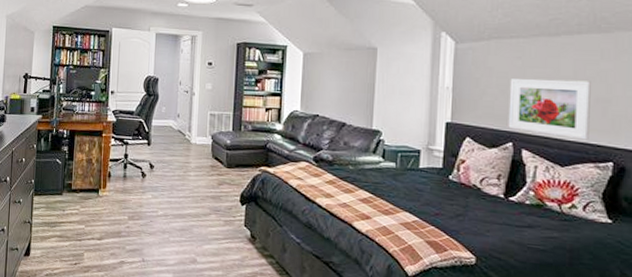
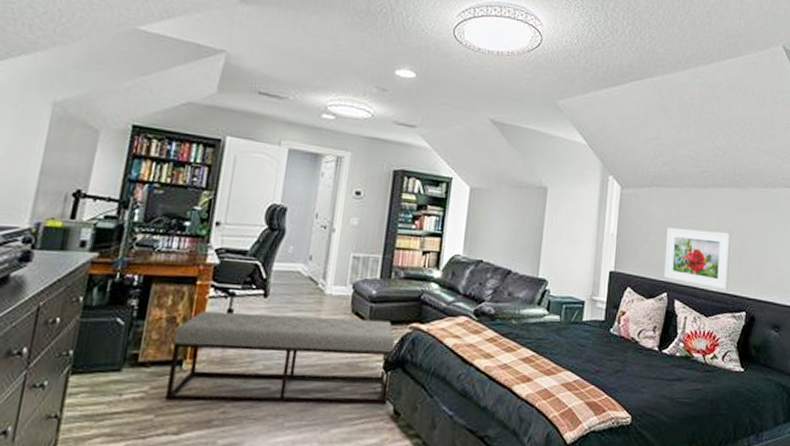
bench: none [90,155,248,230] -> present [164,311,395,405]

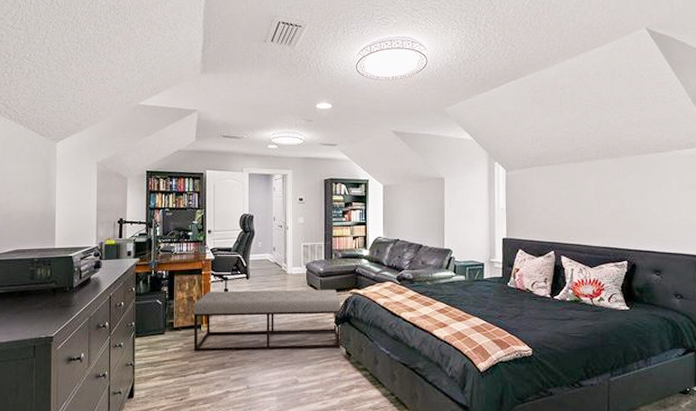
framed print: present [664,228,731,291] -> none [549,197,609,245]

